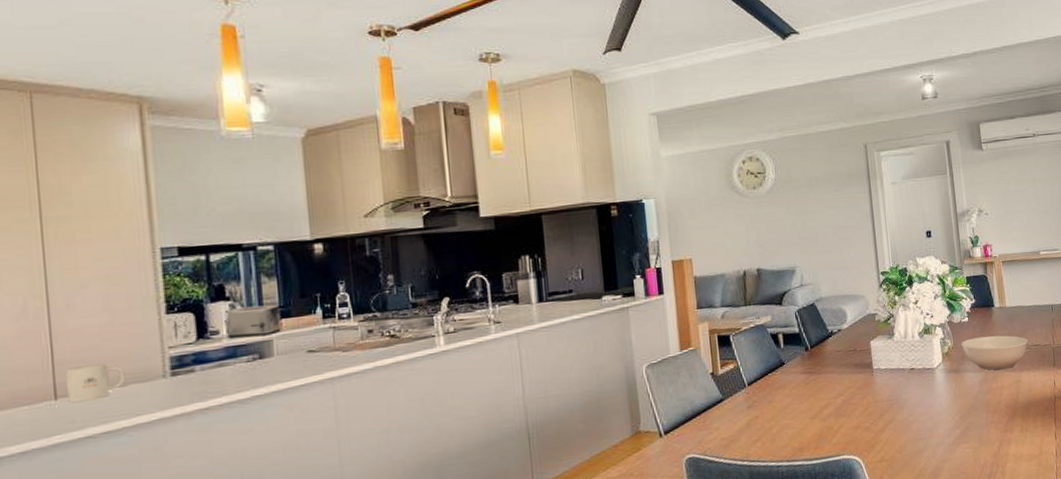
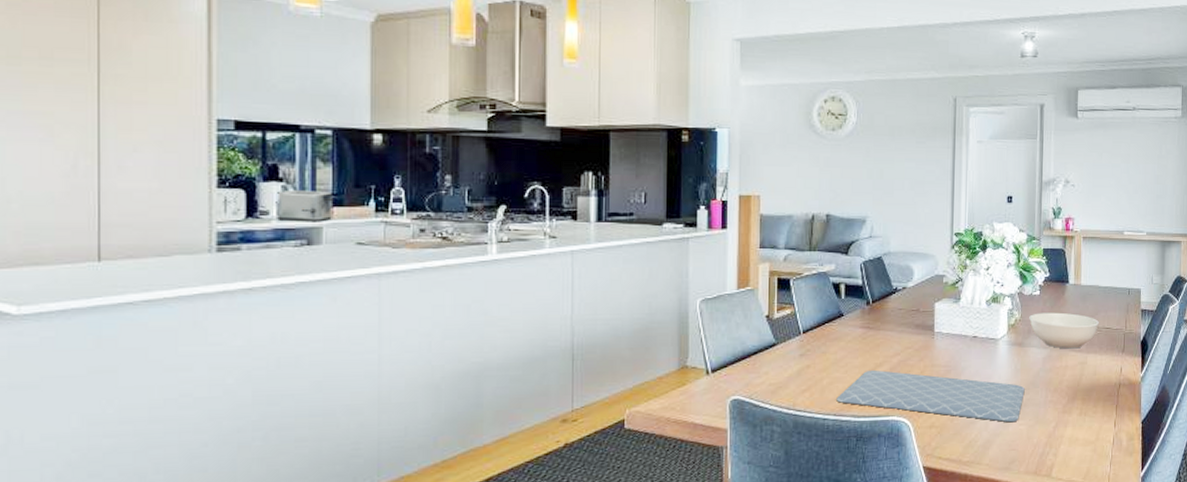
mug: present [65,364,126,403] -> none [110,231,171,267]
placemat: none [787,409,966,449] -> present [836,369,1025,423]

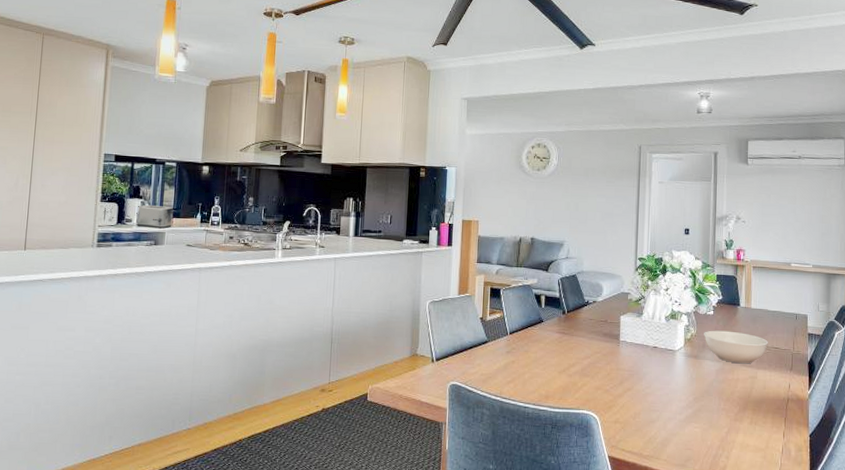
placemat: present [836,369,1025,423] -> none [535,369,700,425]

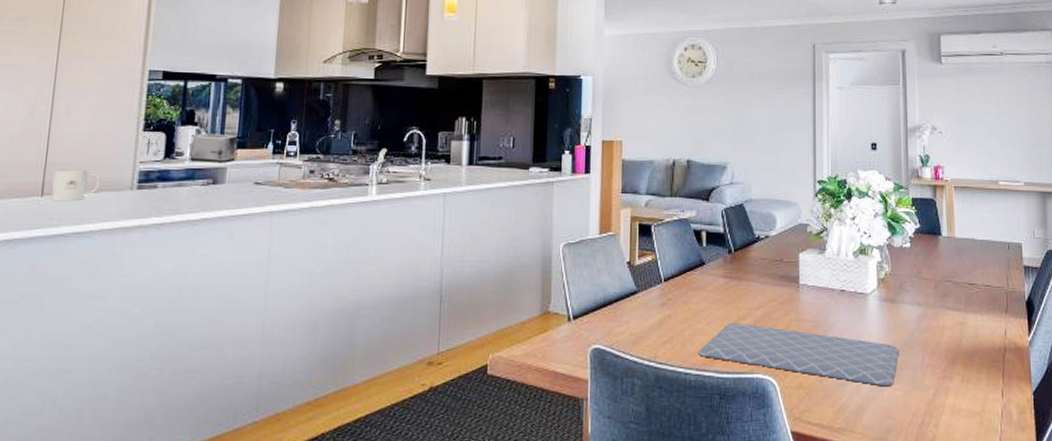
mug: none [31,229,69,255] -> present [51,169,101,202]
placemat: none [535,369,700,425] -> present [698,322,899,387]
bowl: present [704,330,768,364] -> none [900,266,977,307]

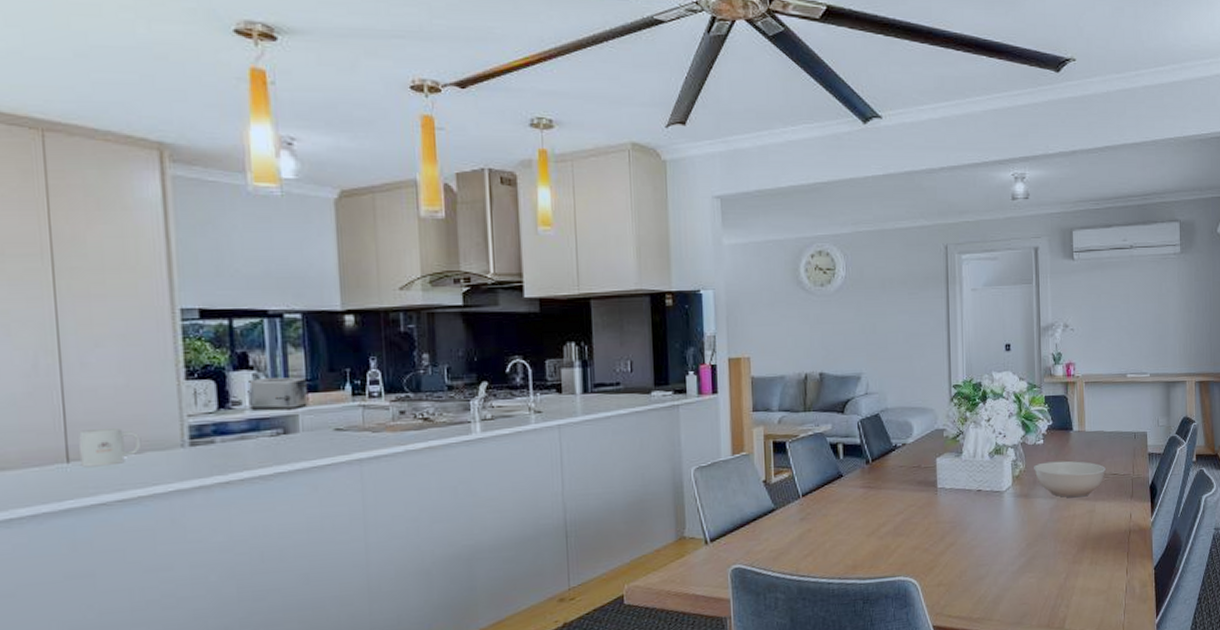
placemat: present [698,322,899,387] -> none [840,530,1033,577]
bowl: none [900,266,977,307] -> present [1034,460,1106,498]

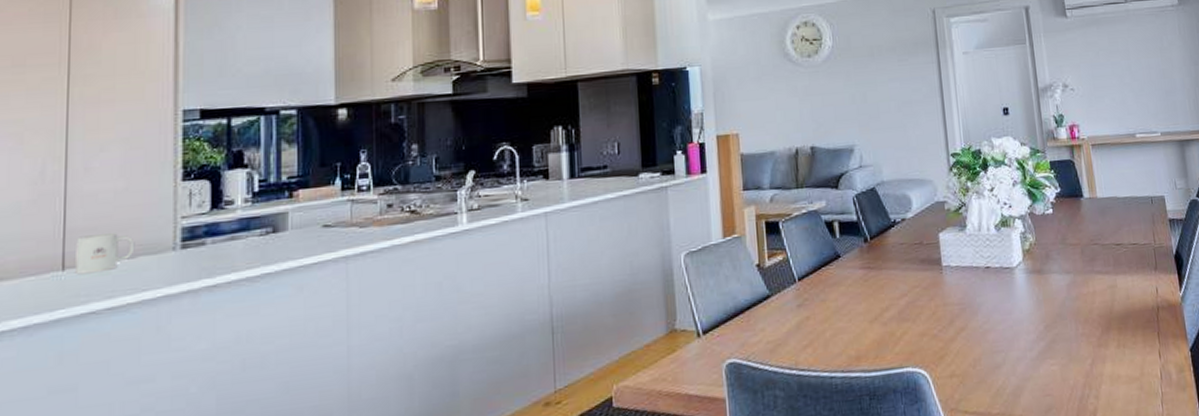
toaster: present [249,377,308,411] -> none [242,173,299,209]
bowl: present [1034,460,1106,498] -> none [1045,231,1124,273]

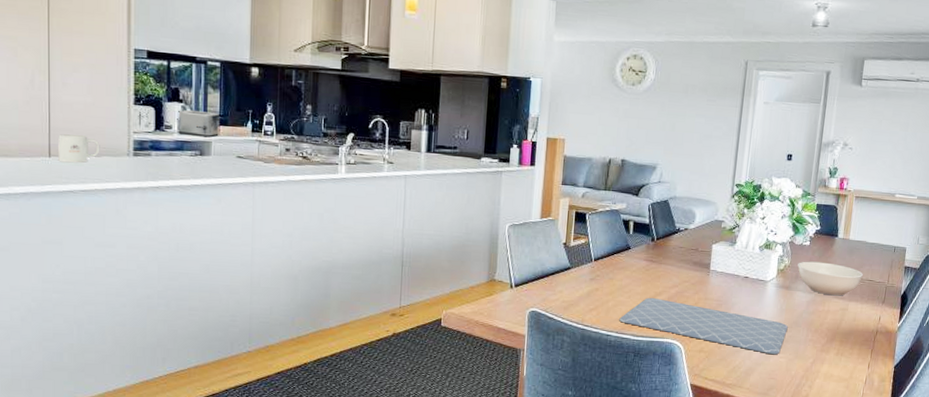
toaster: none [242,173,299,209] -> present [178,109,221,138]
placemat: none [842,315,1052,364] -> present [619,297,788,355]
bowl: none [1045,231,1124,273] -> present [797,261,863,296]

